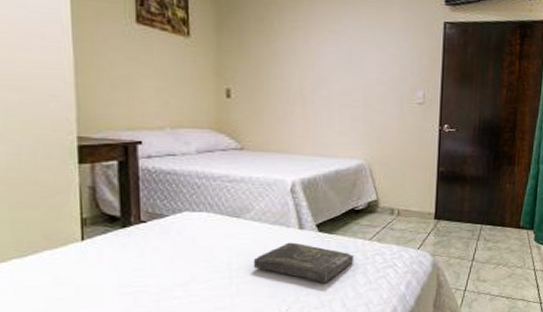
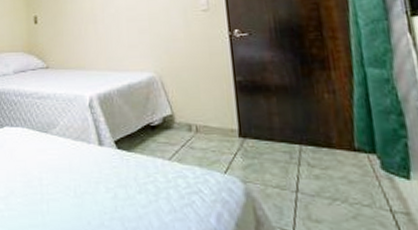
book: present [253,242,354,284] -> none [60,159,156,208]

